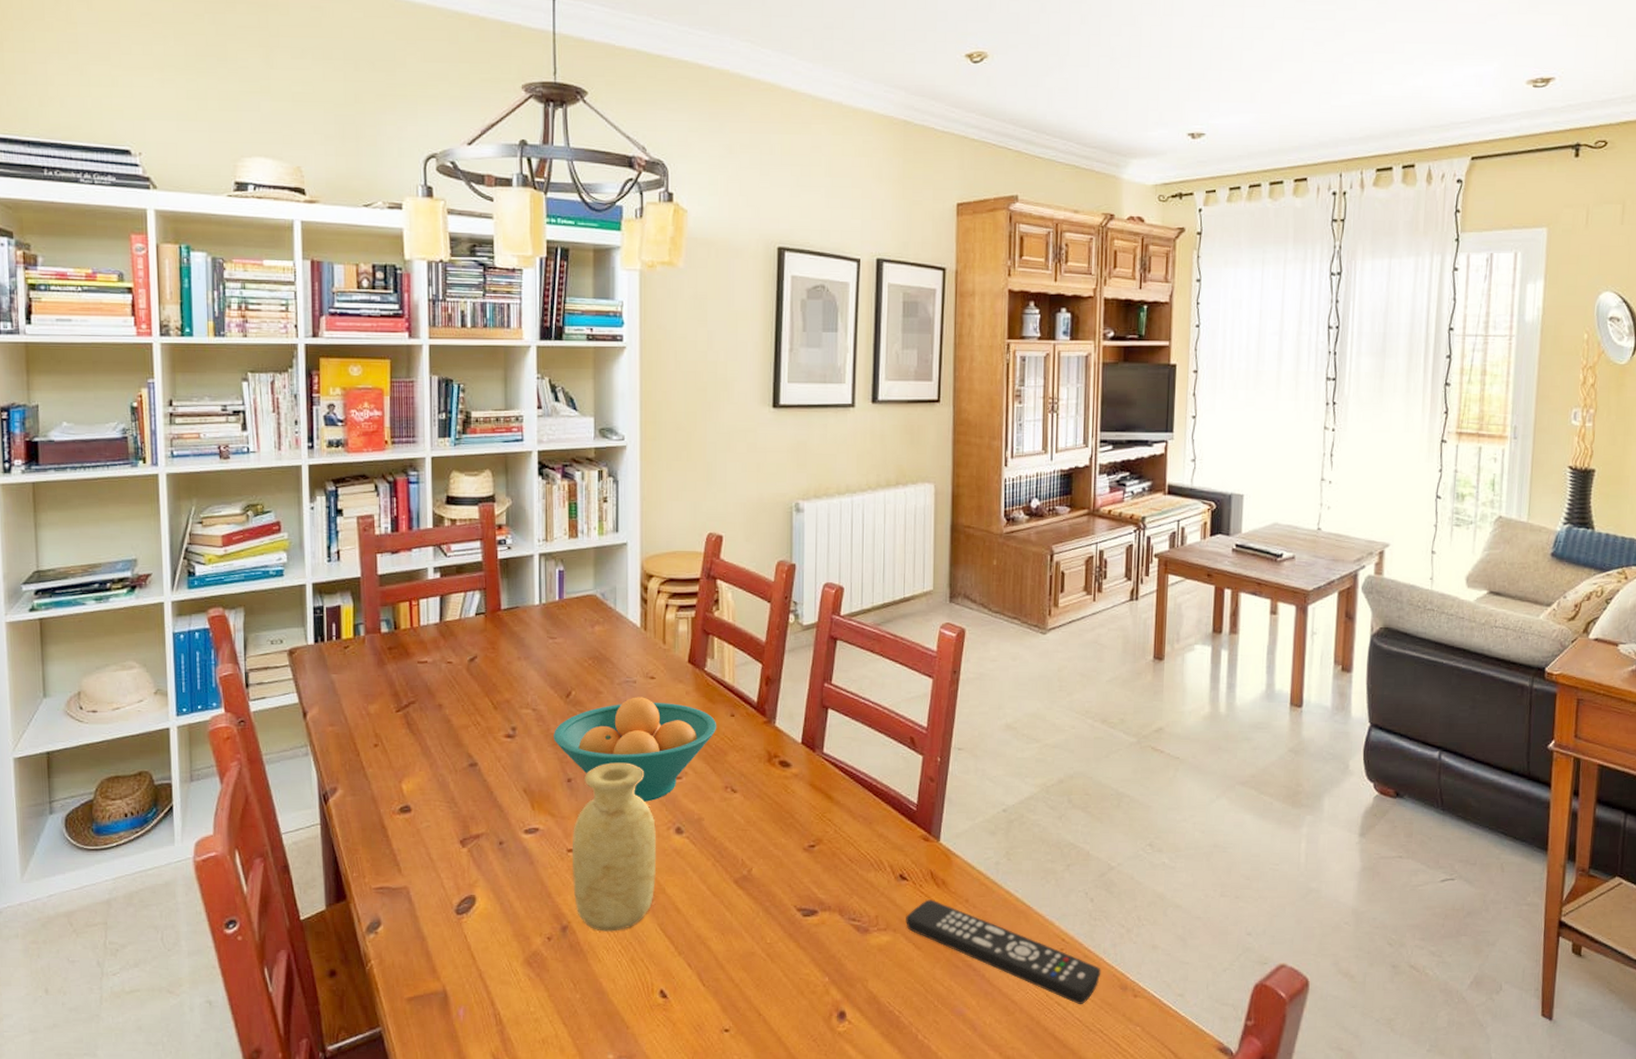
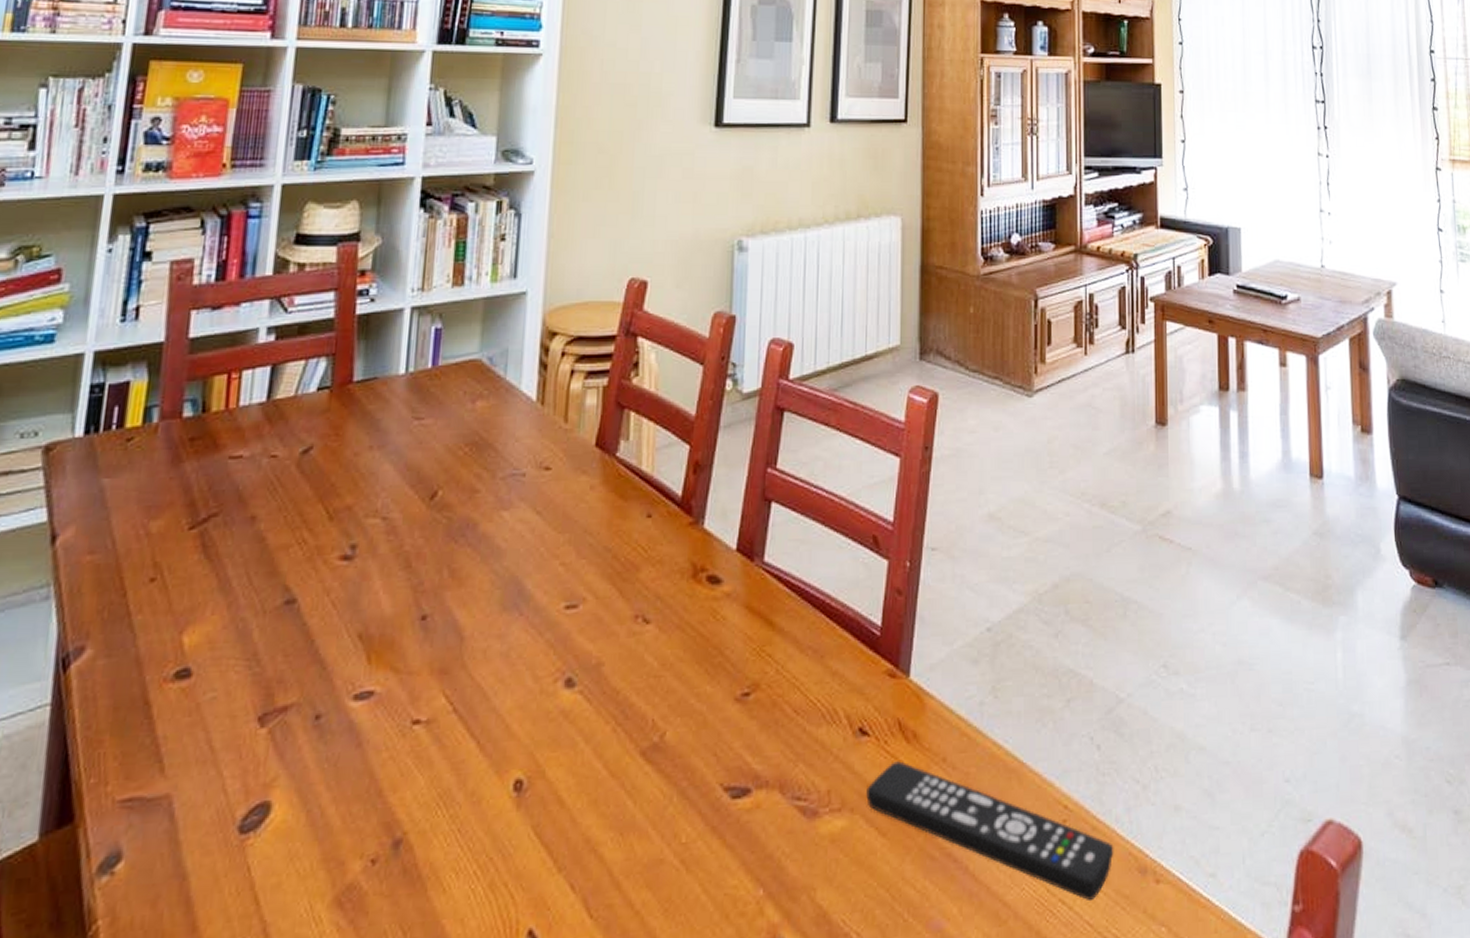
fruit bowl: present [554,697,717,802] -> none [407,495,629,644]
vase: present [572,762,657,932] -> none [415,588,538,844]

